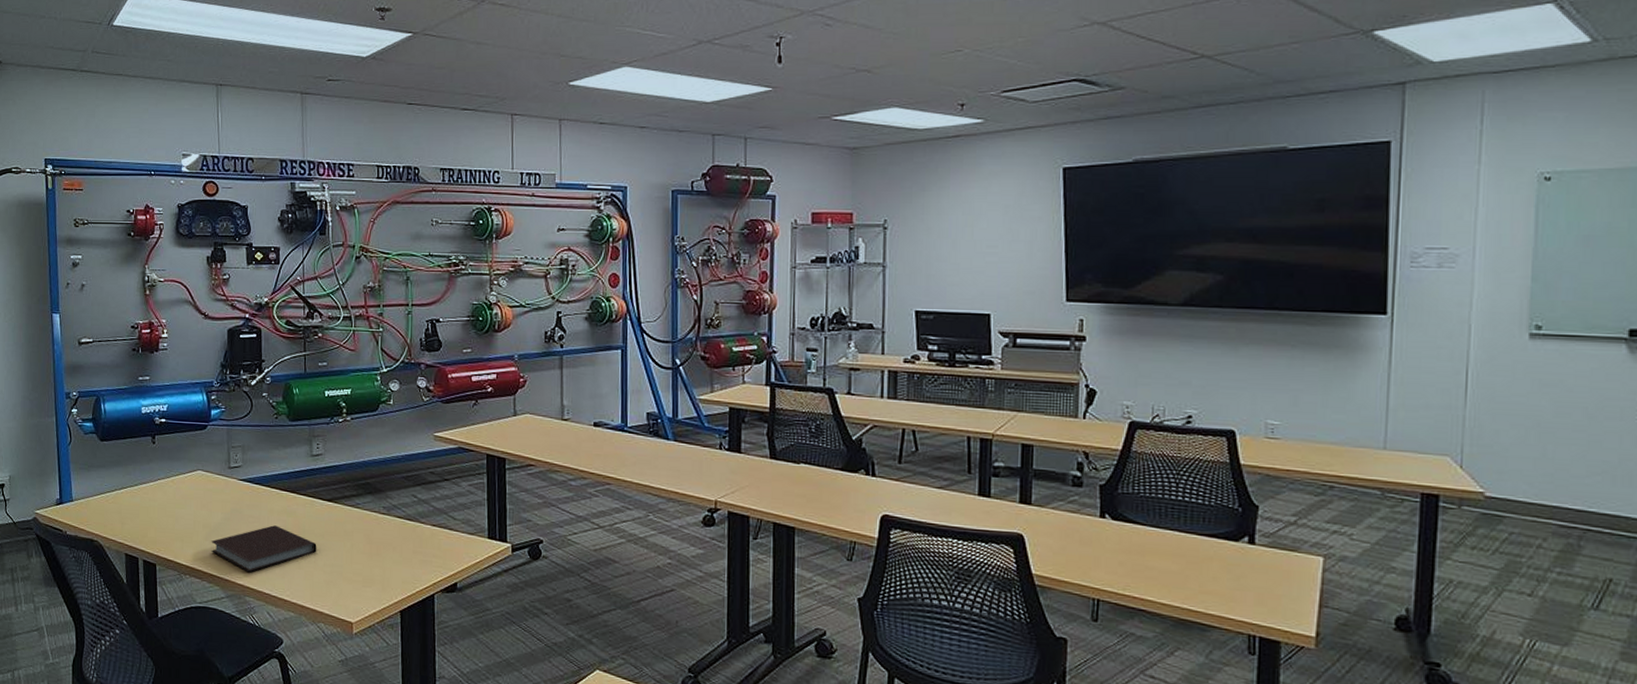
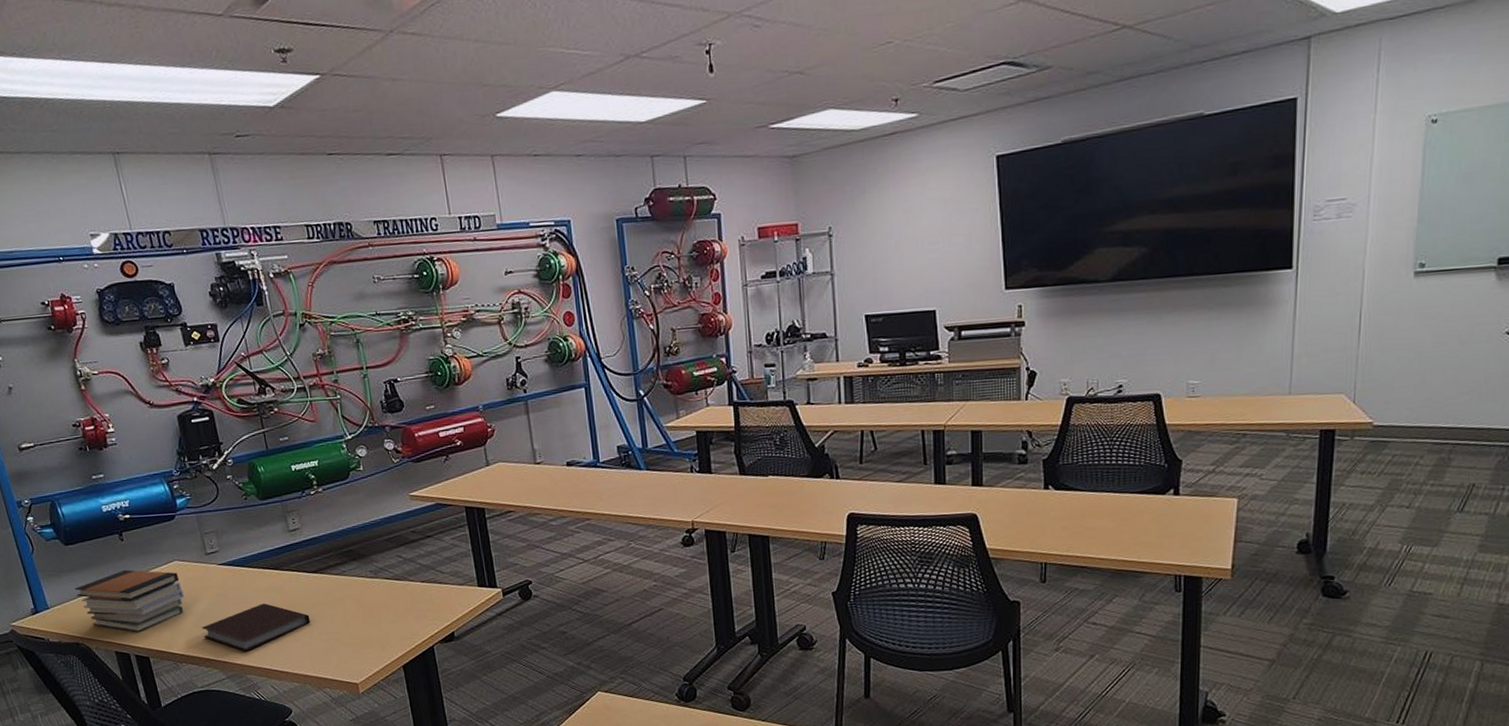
book stack: none [100,473,201,538] -> present [74,570,184,633]

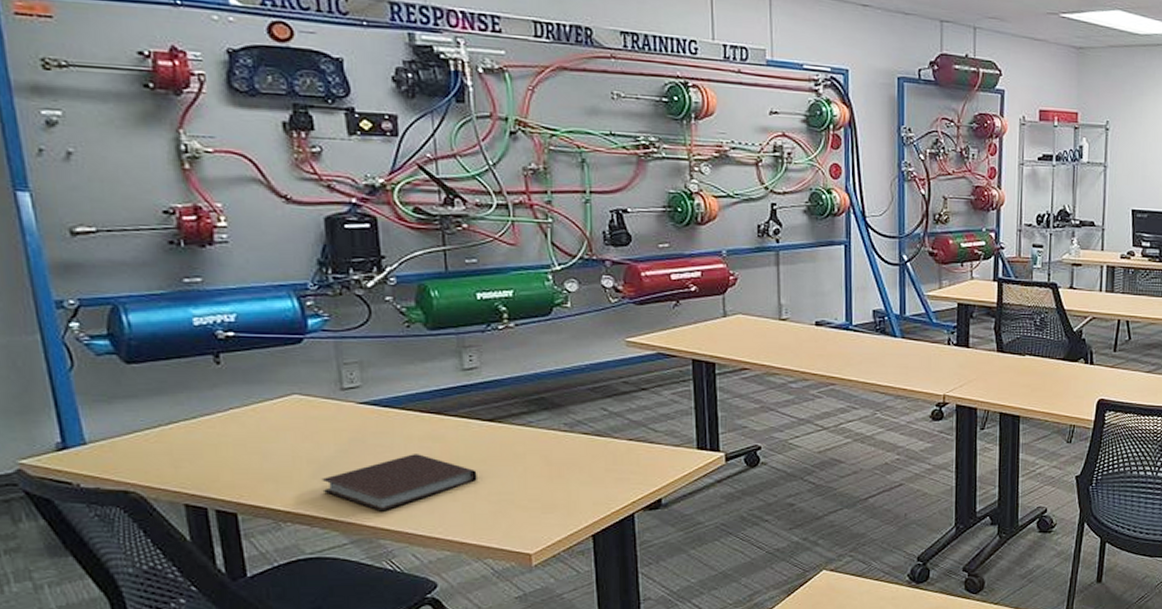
book stack: present [74,570,184,633] -> none [132,402,301,482]

